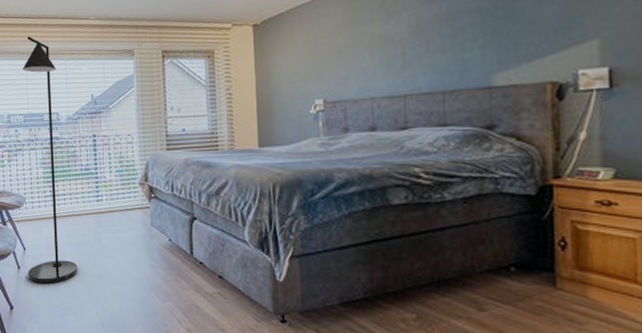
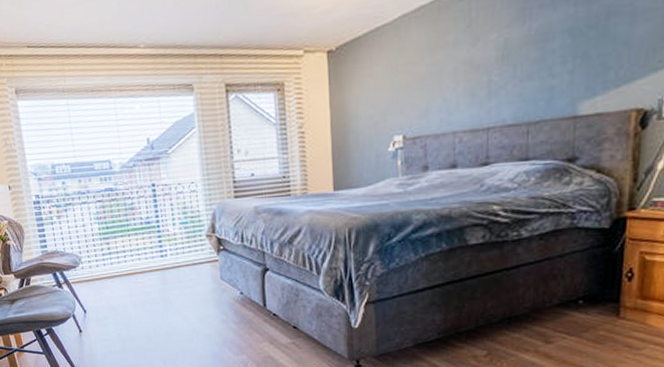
floor lamp: present [22,36,78,284] -> none [63,70,145,346]

